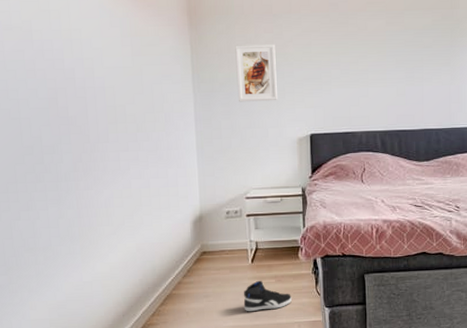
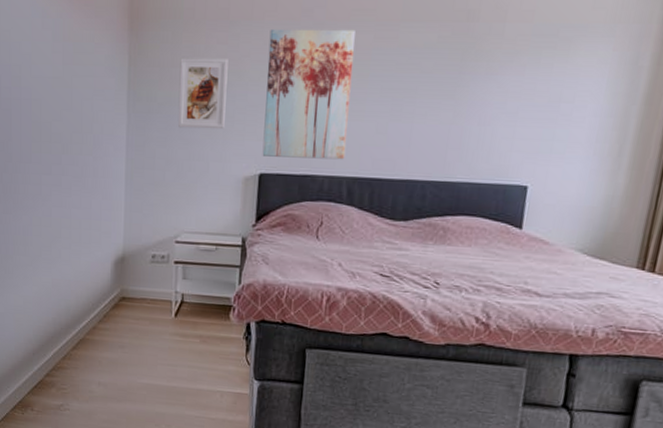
sneaker: present [243,280,292,312] -> none [161,337,216,373]
wall art: none [306,17,376,120] -> present [262,28,355,160]

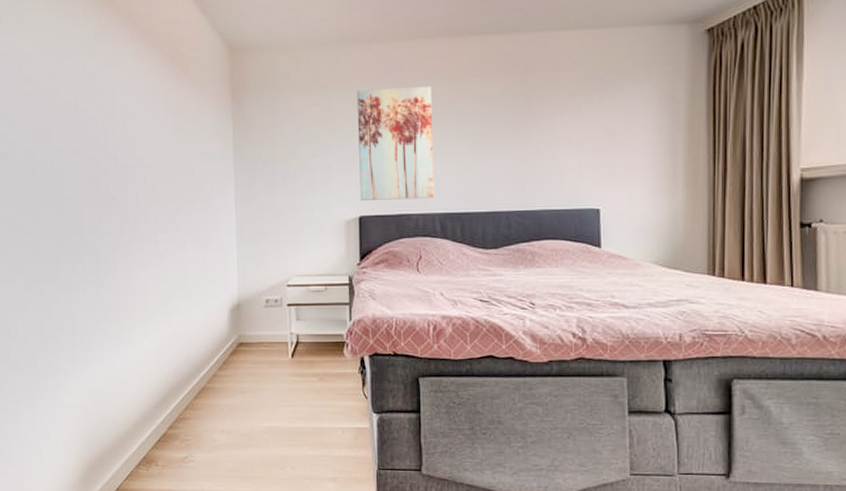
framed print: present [177,58,229,130] -> none [279,118,324,181]

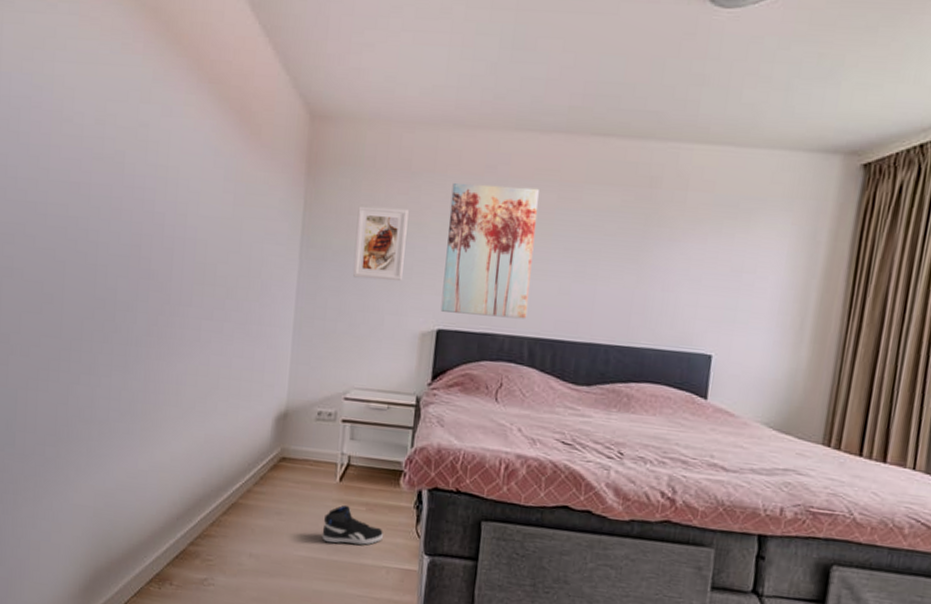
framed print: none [279,118,324,181] -> present [352,206,409,281]
sneaker: none [281,377,335,413] -> present [321,504,383,545]

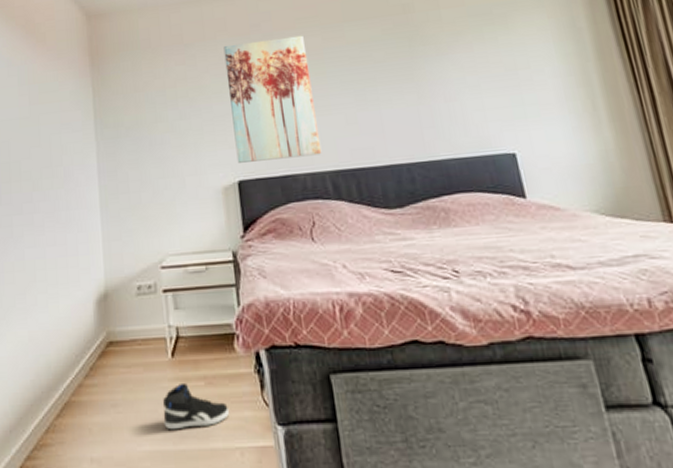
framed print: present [352,206,409,281] -> none [142,77,195,148]

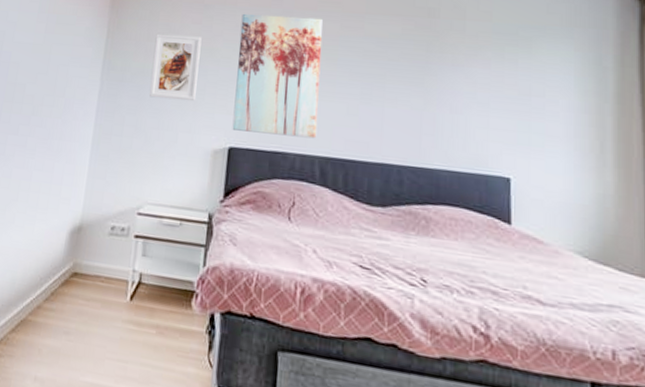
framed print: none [142,77,195,148] -> present [149,33,202,101]
sneaker: present [162,382,229,430] -> none [109,326,174,374]

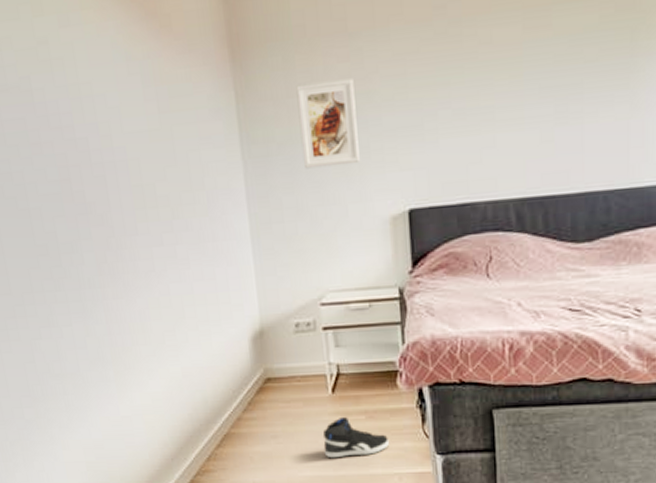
sneaker: none [109,326,174,374] -> present [322,416,389,459]
wall art: present [232,13,323,139] -> none [398,22,508,188]

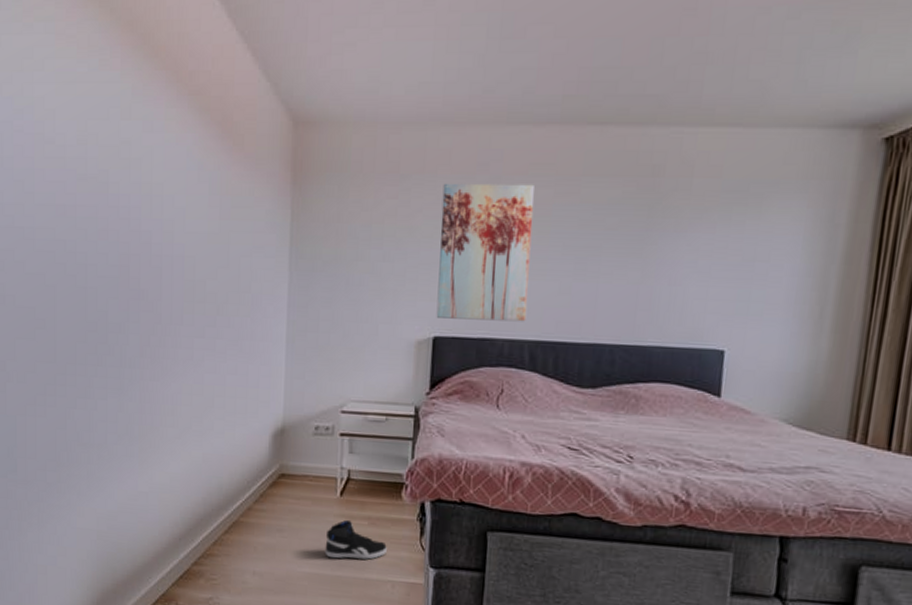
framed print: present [296,78,360,169] -> none [344,213,399,289]
wall art: none [398,22,508,188] -> present [436,183,534,322]

